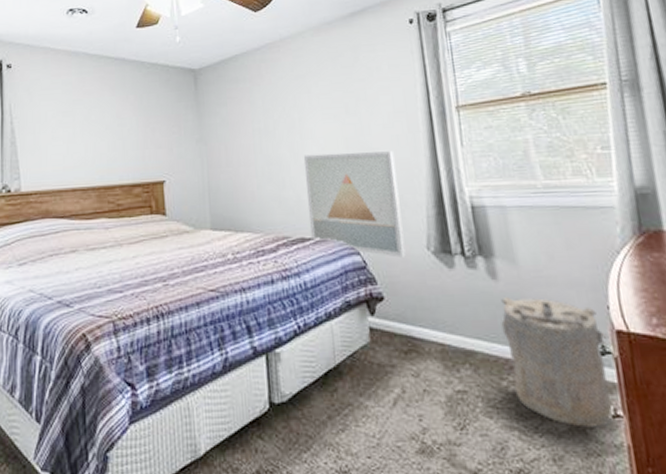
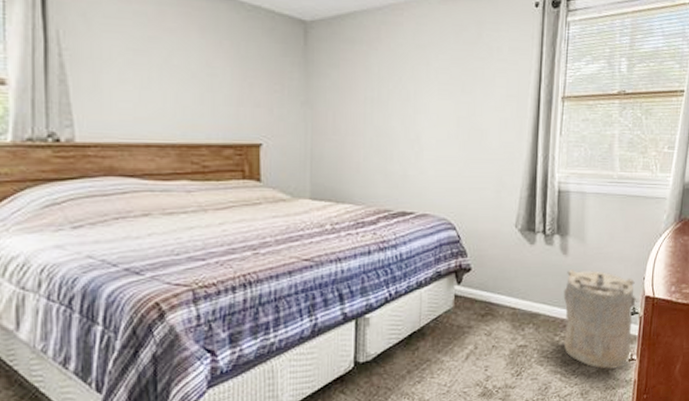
wall art: present [303,151,406,258] -> none [411,130,500,233]

